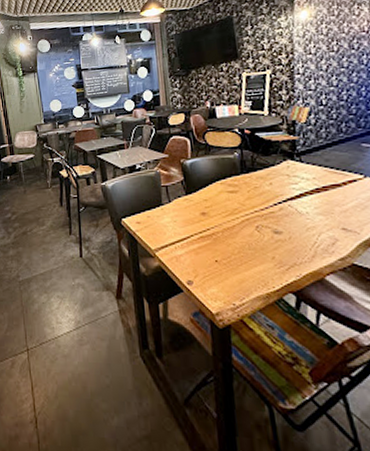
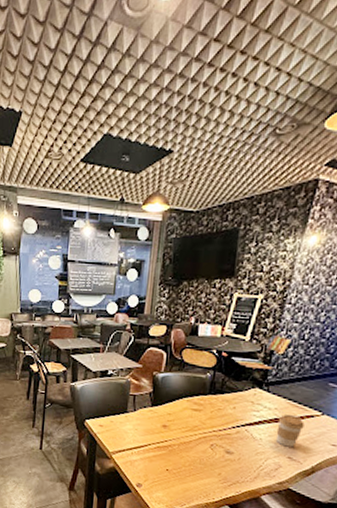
coffee cup: none [320,181,350,217] -> present [275,414,305,448]

